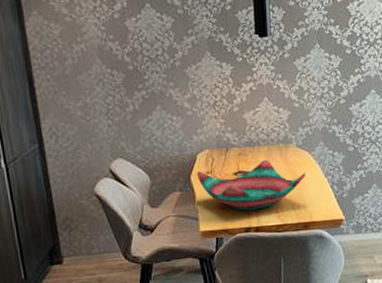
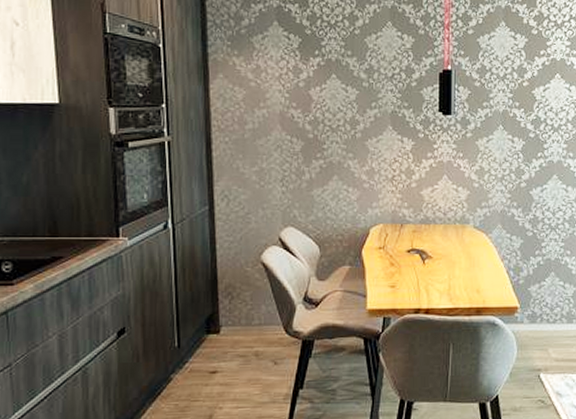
decorative bowl: present [197,160,305,211] -> none [369,239,481,291]

